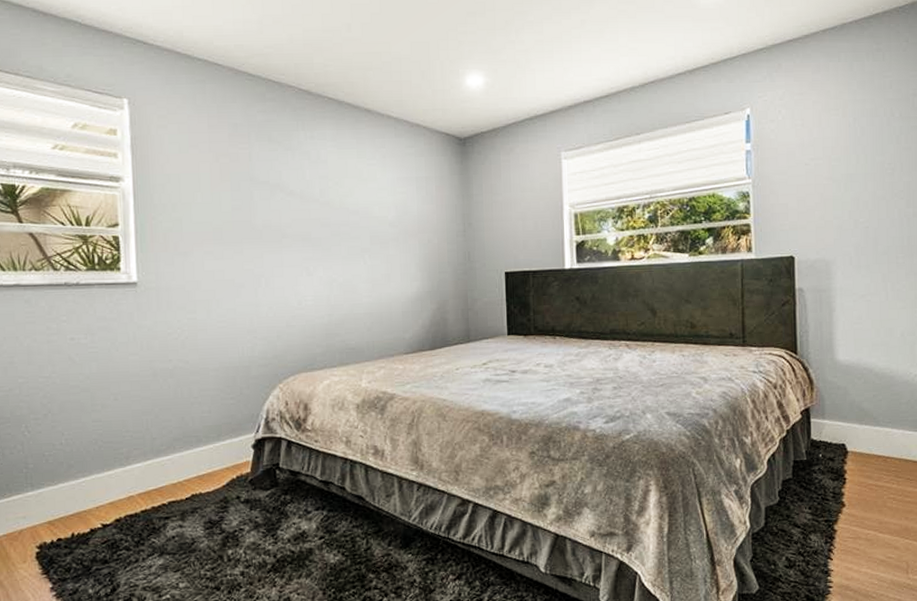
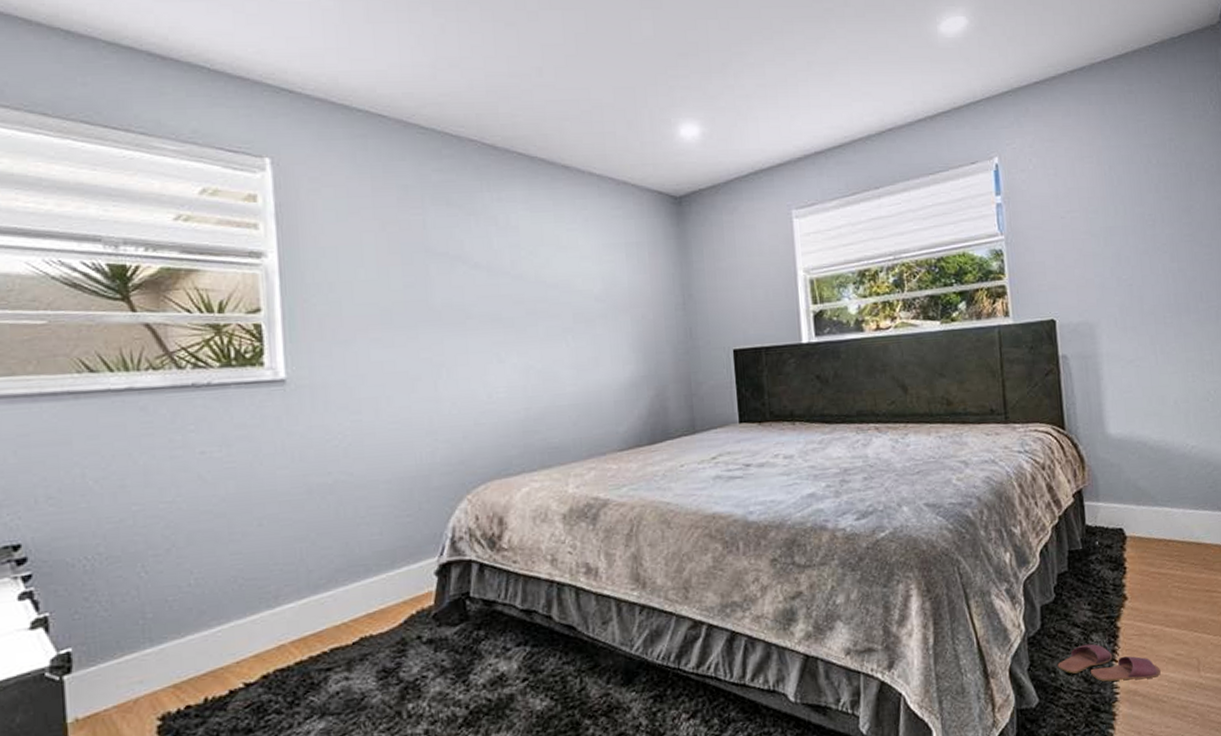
slippers: none [778,542,872,577] -> present [1057,643,1161,682]

